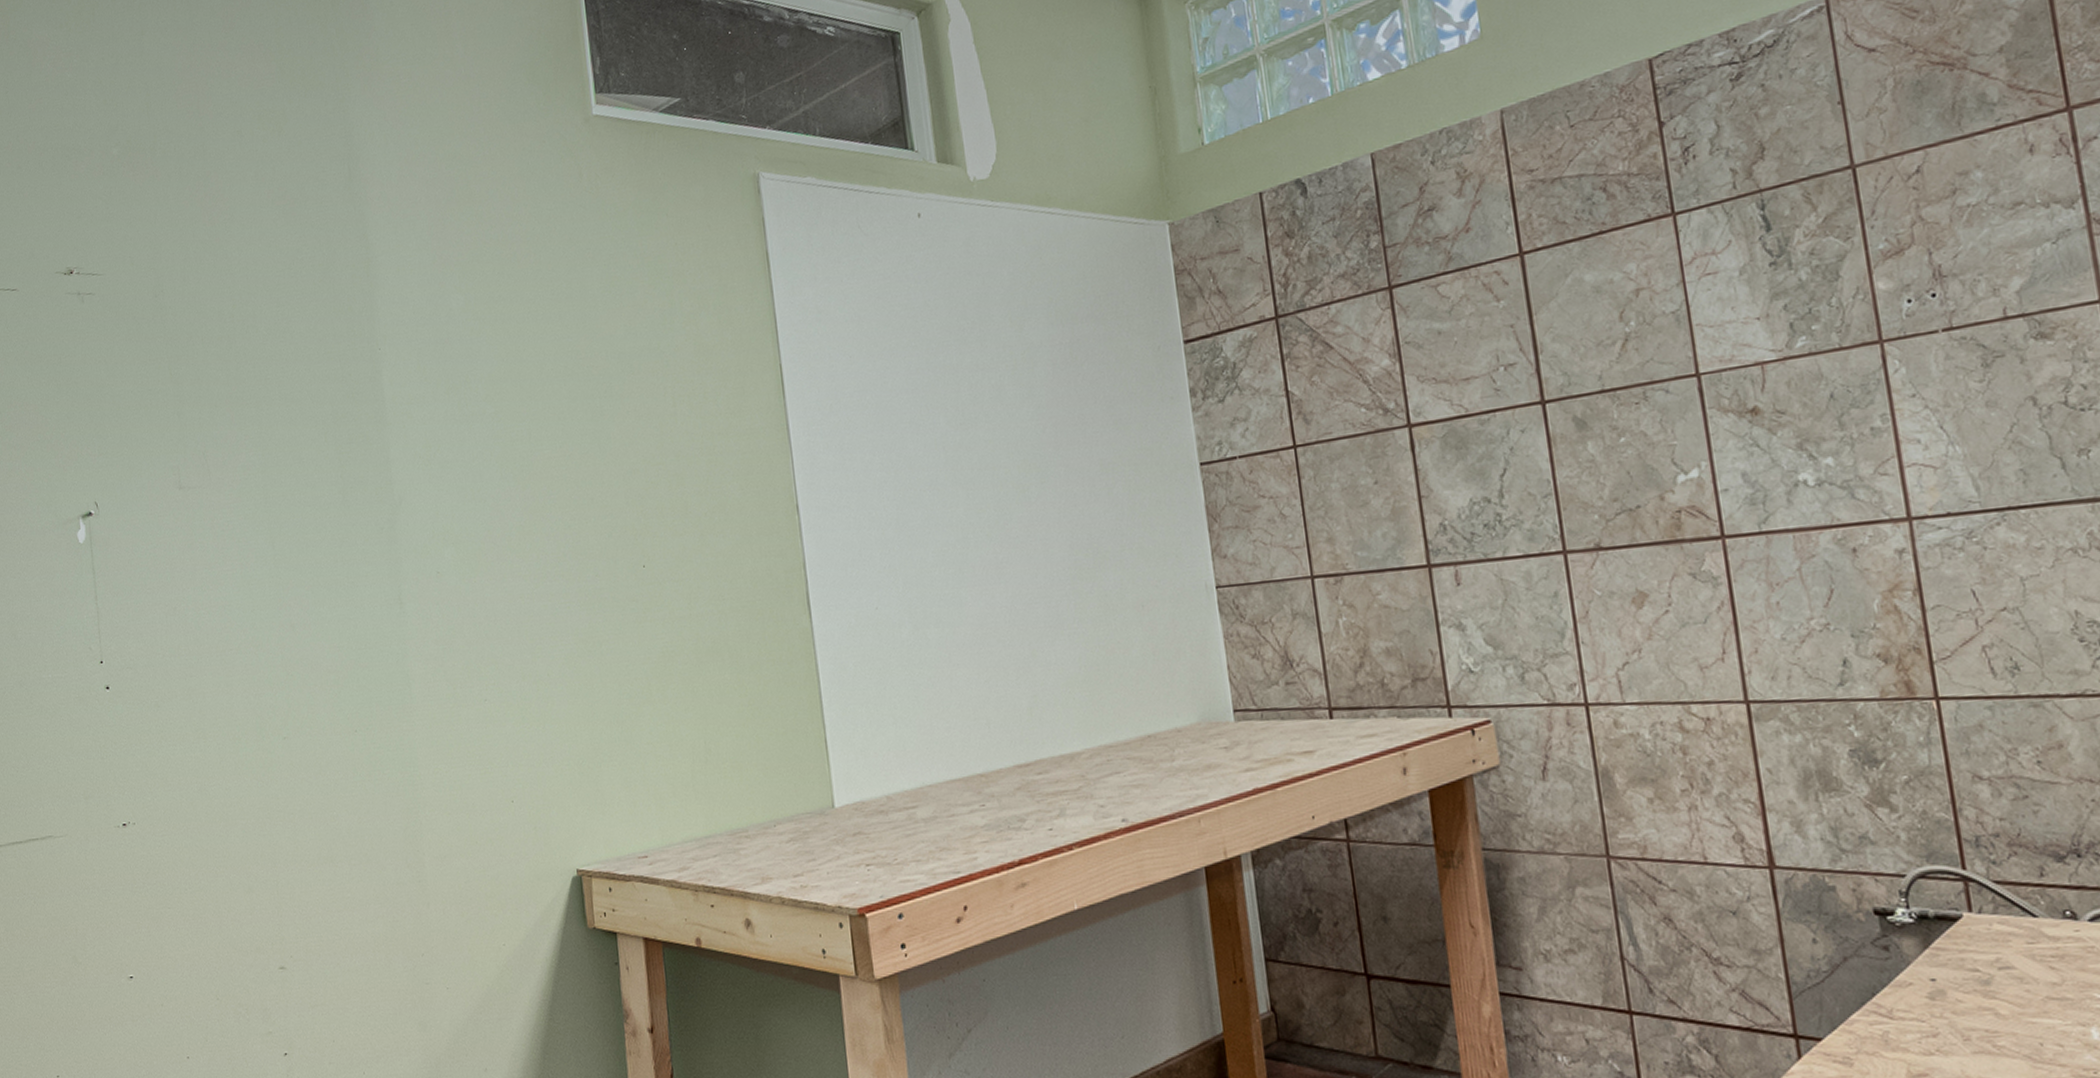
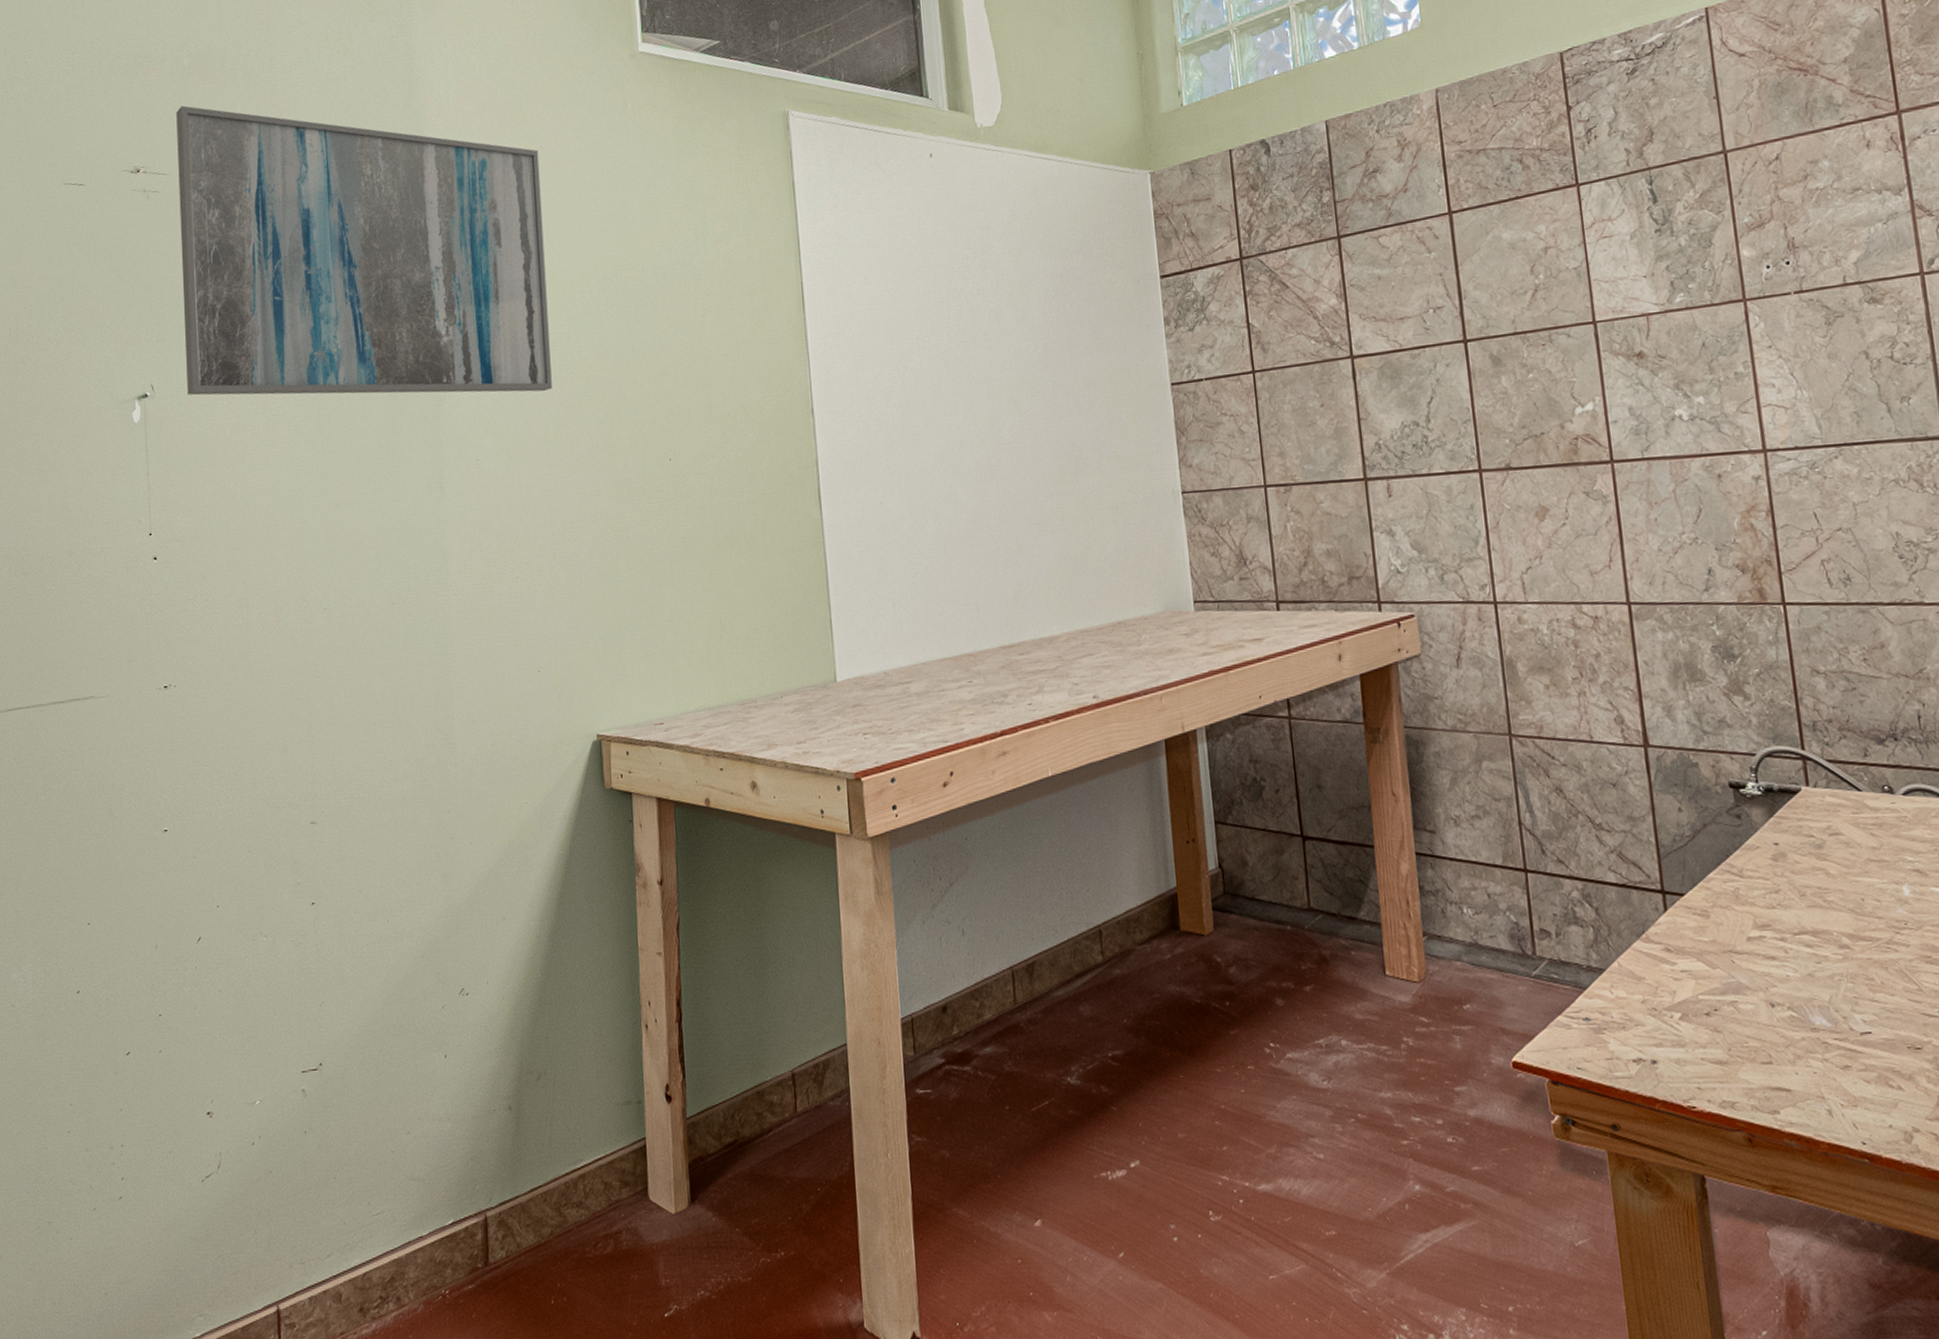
wall art: none [107,199,514,512] -> present [176,105,552,396]

